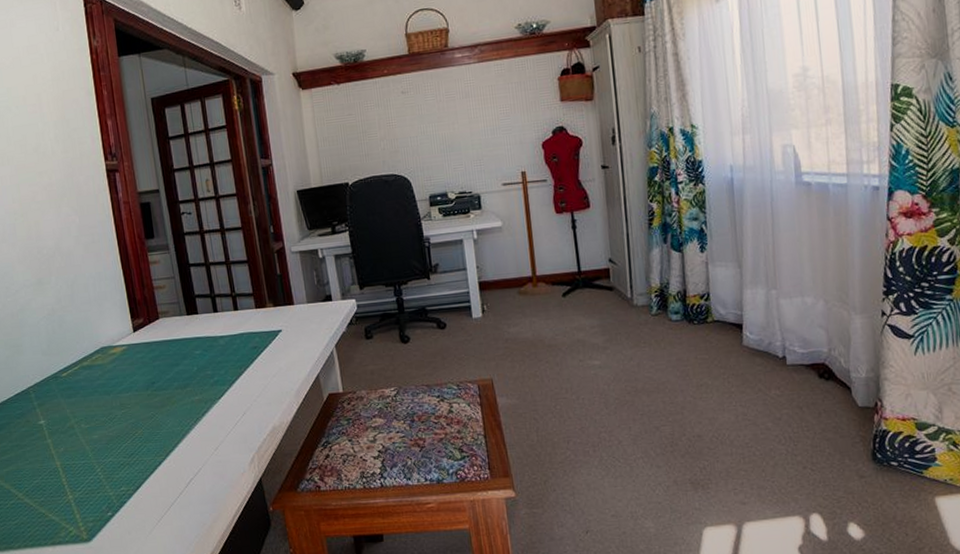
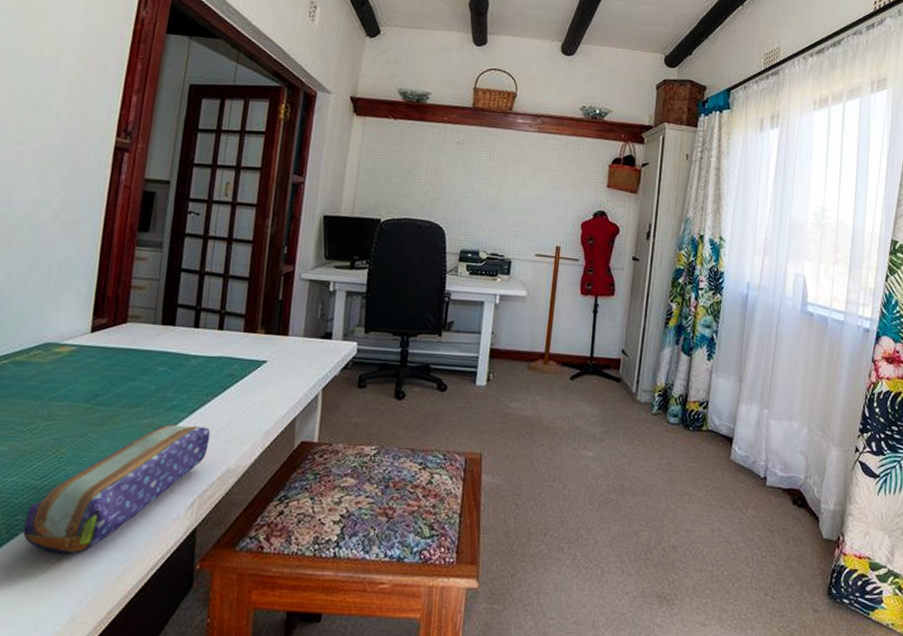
pencil case: none [127,394,253,512] -> present [22,424,211,554]

